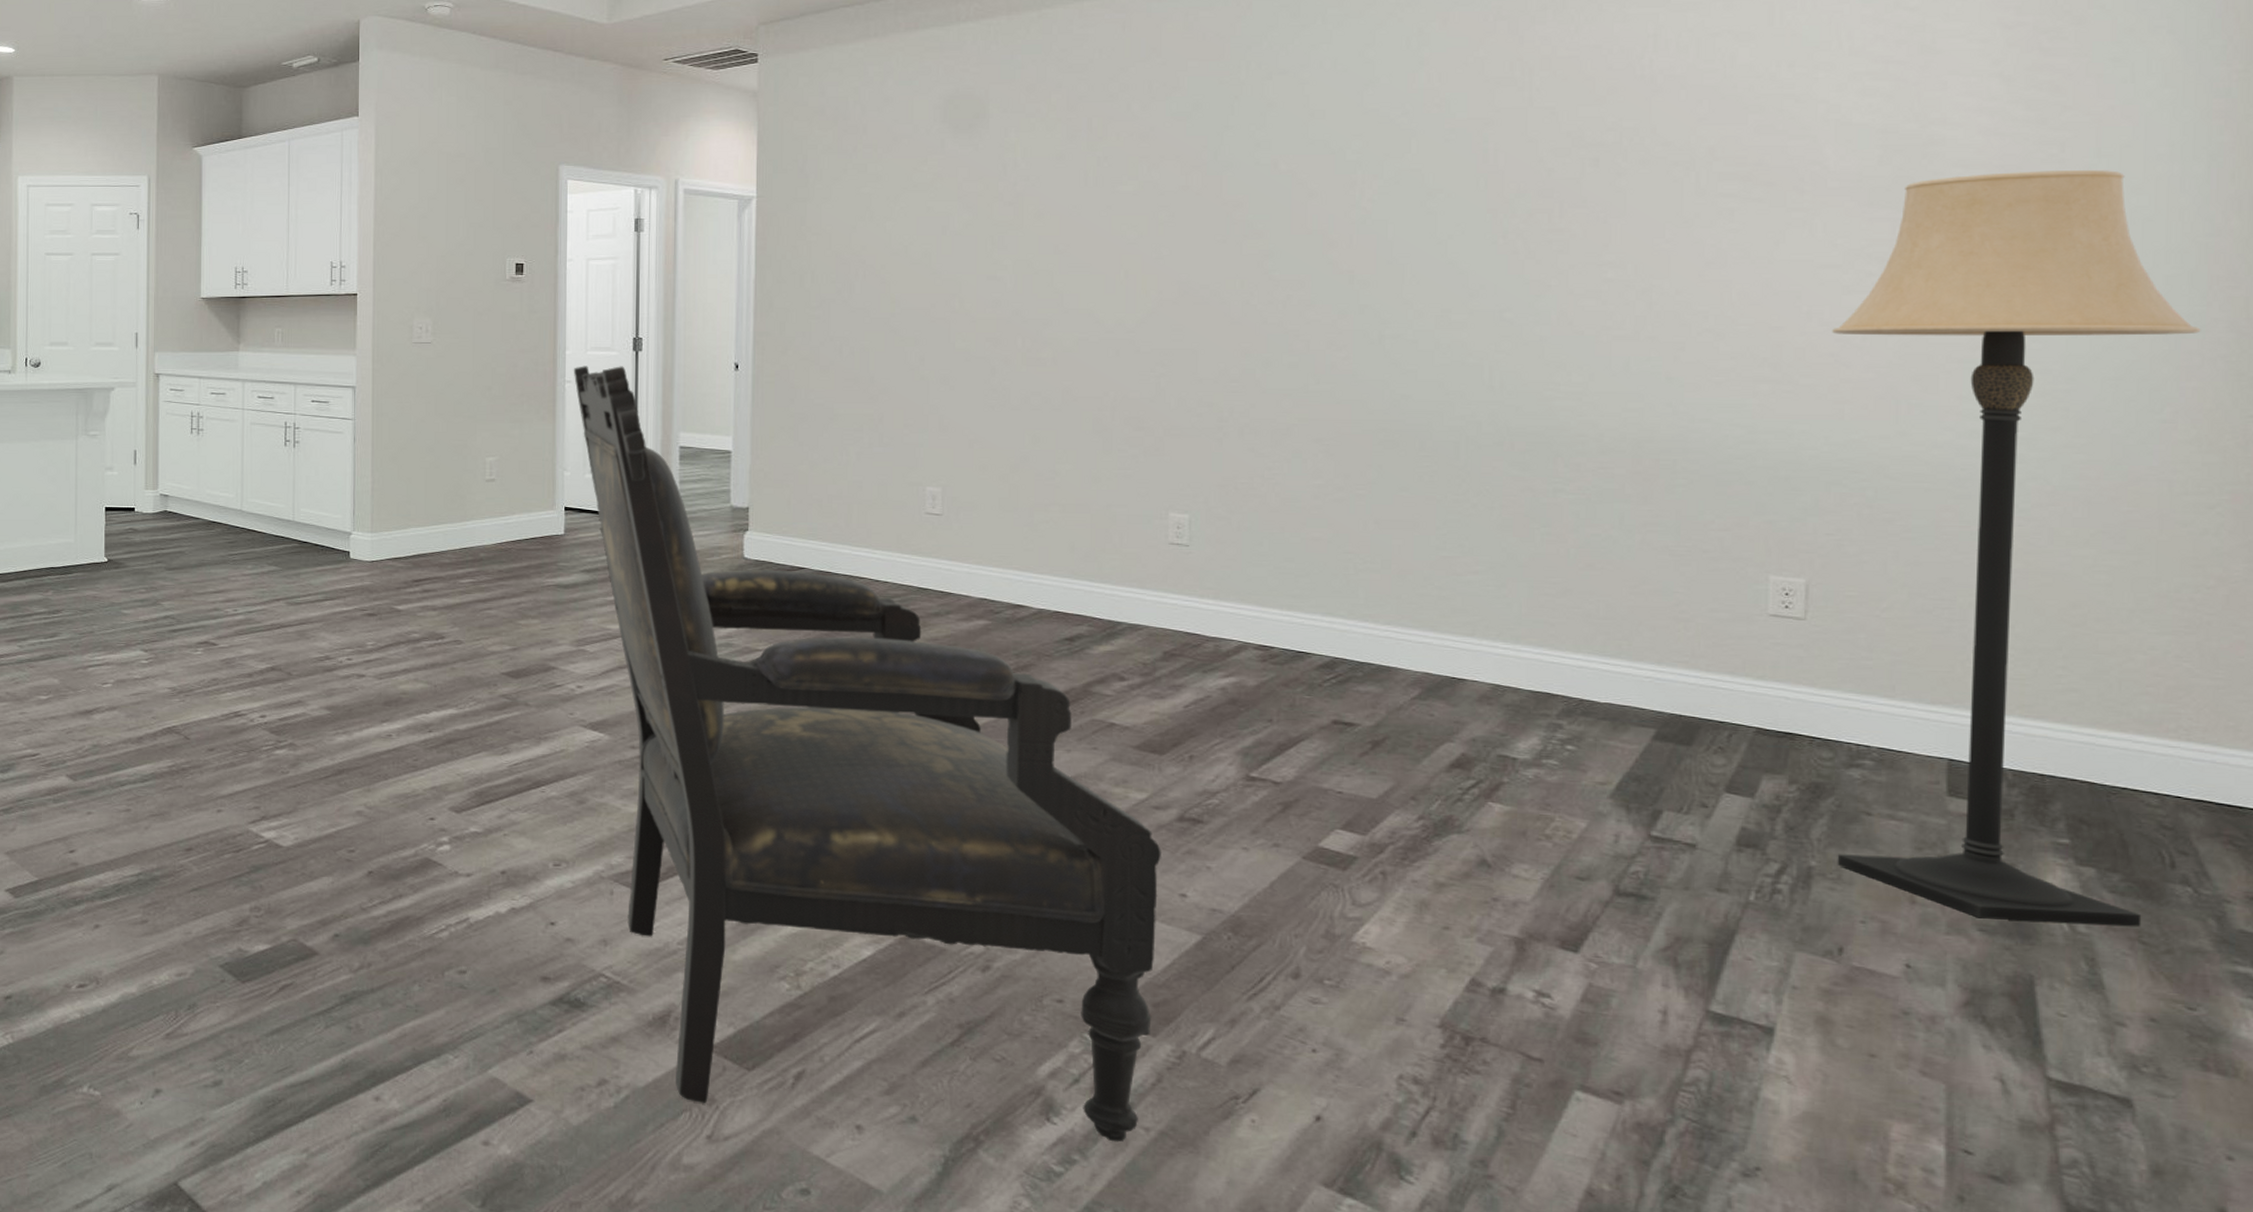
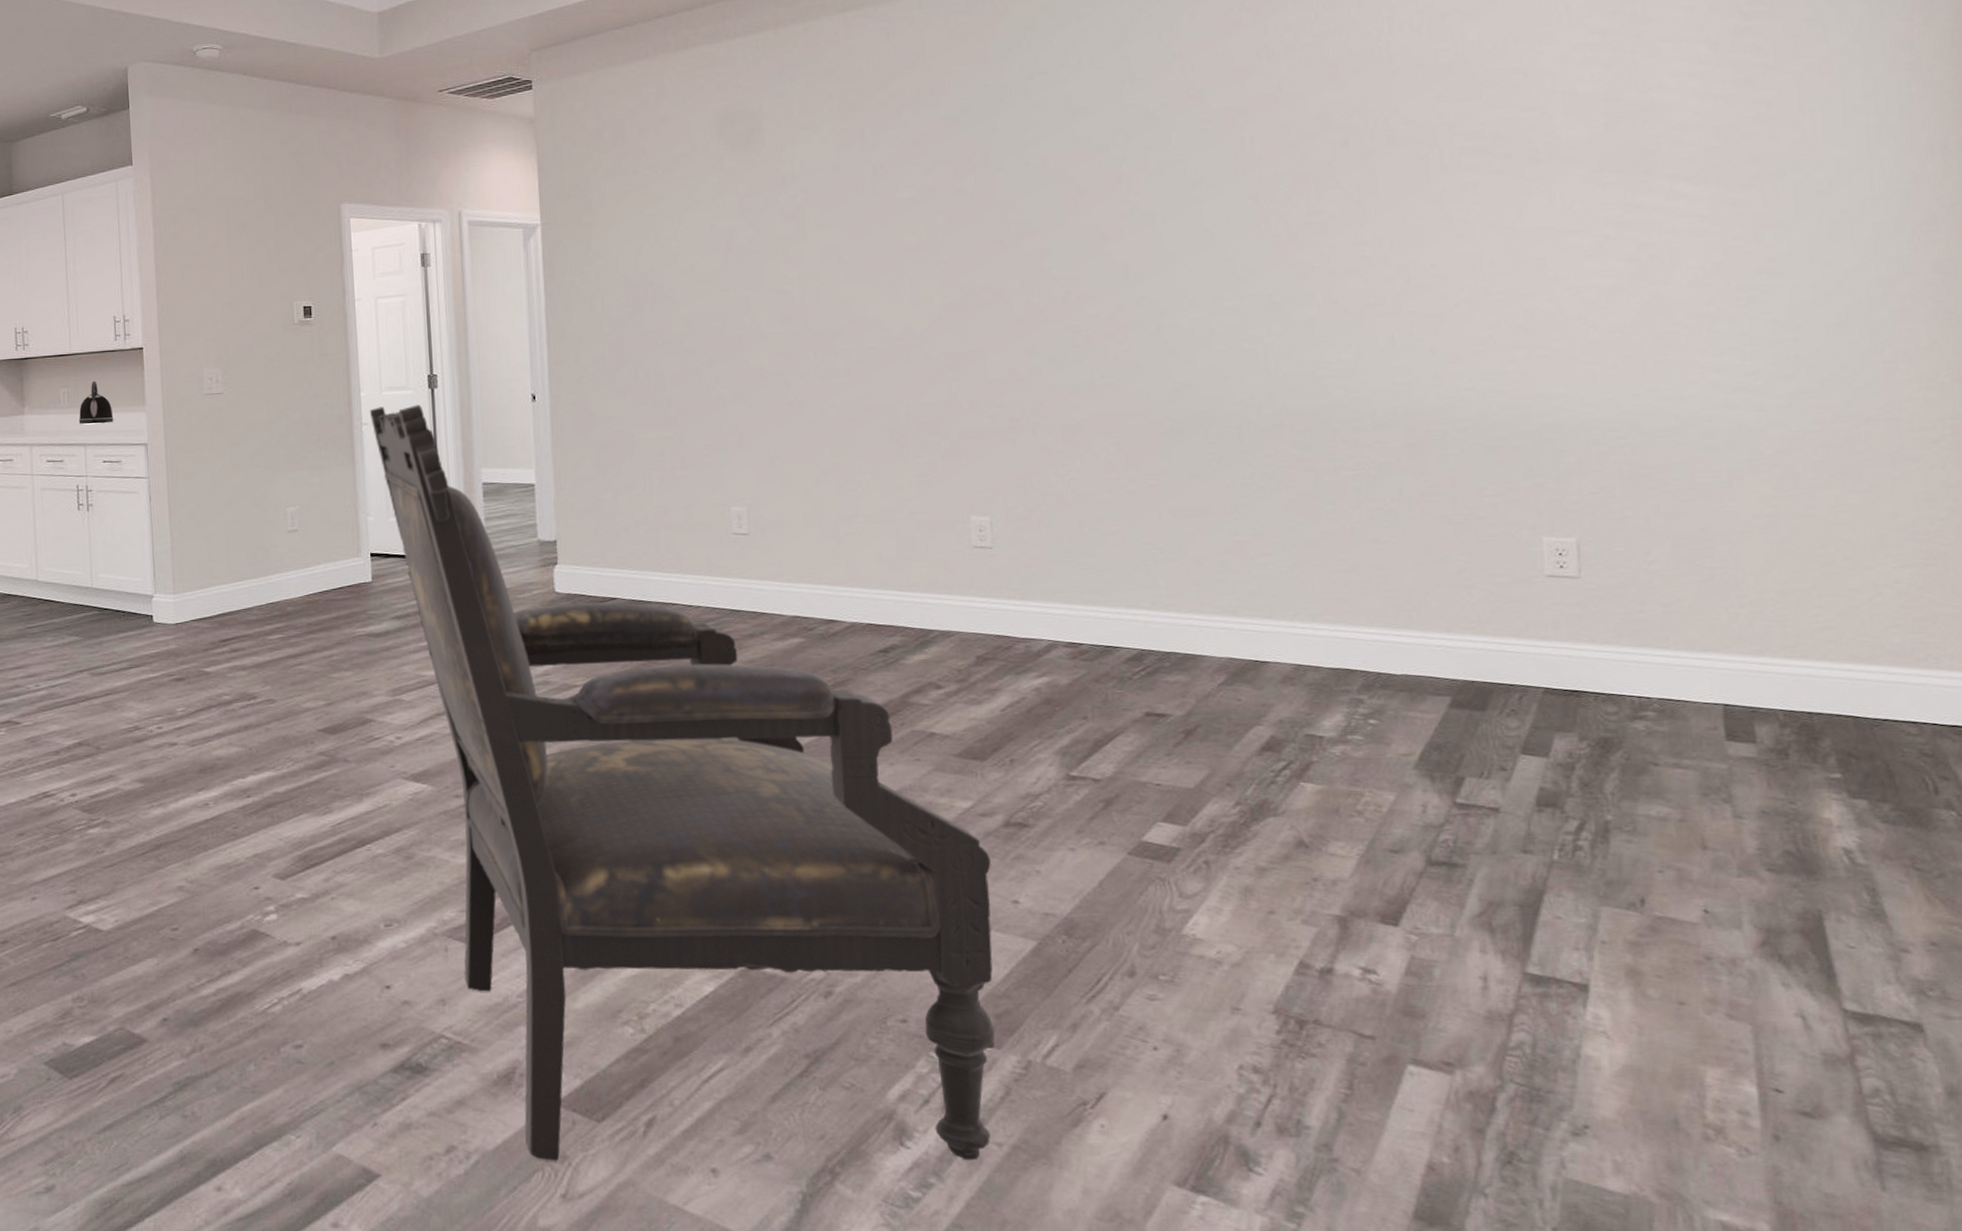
kettle: none [291,323,325,364] -> present [78,381,114,424]
lamp: present [1832,170,2201,927] -> none [1578,125,1914,858]

